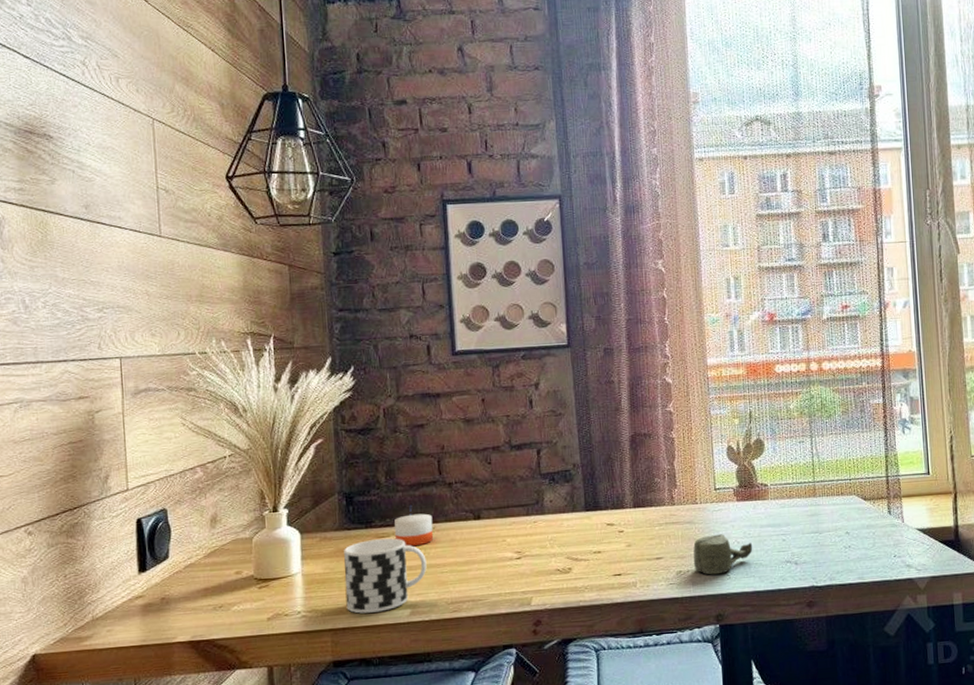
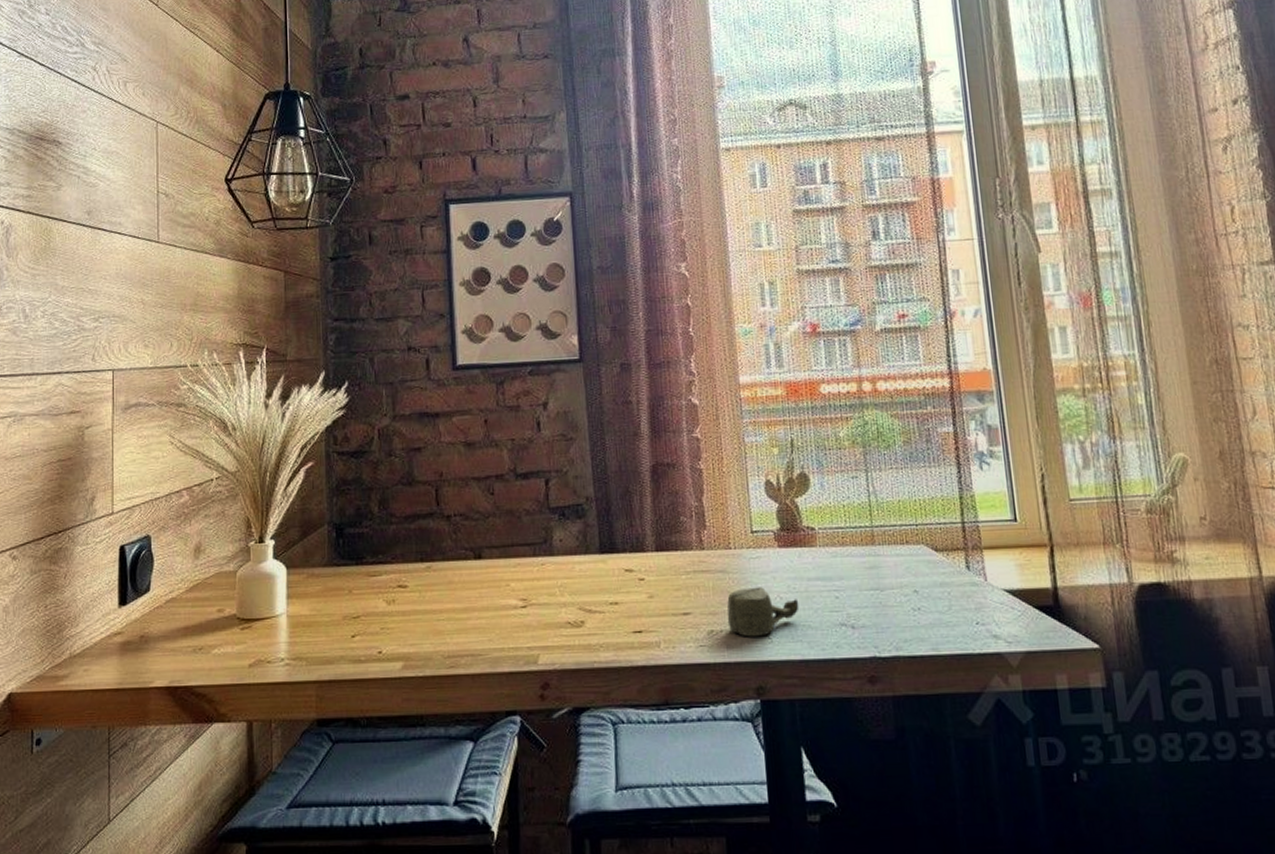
cup: present [344,538,427,614] -> none [331,577,422,664]
candle: present [394,509,434,547] -> none [387,545,430,588]

